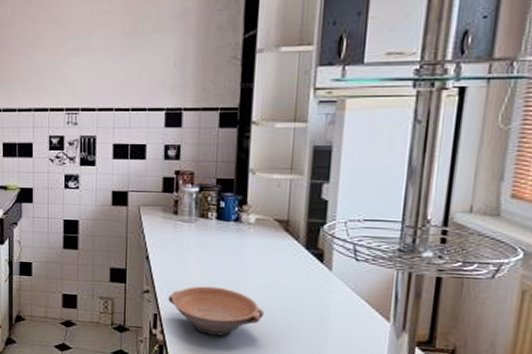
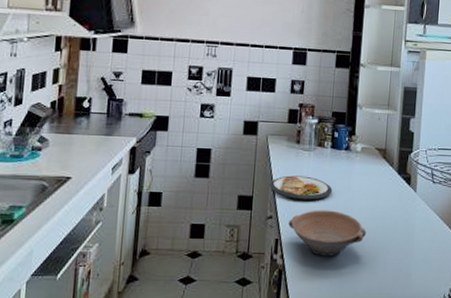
dish: none [144,248,220,276] -> present [269,175,333,201]

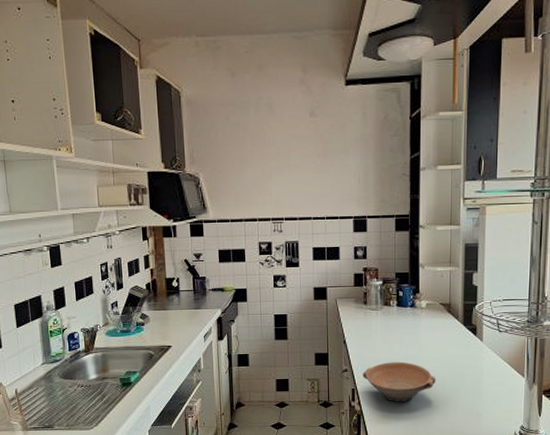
dish: present [269,175,333,201] -> none [342,333,401,355]

